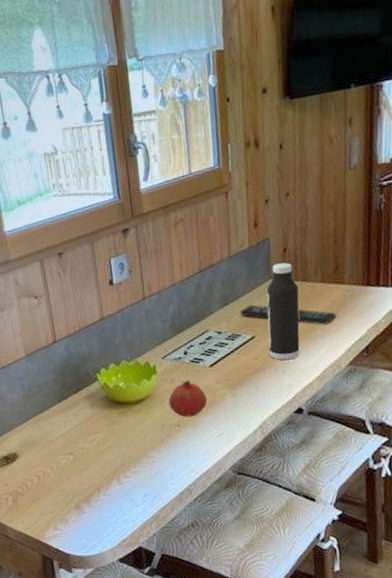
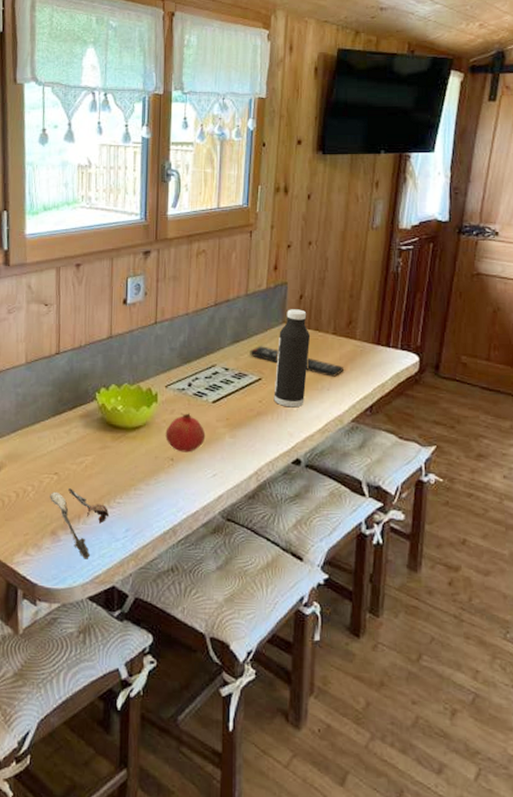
spoon: none [68,465,127,527] -> present [50,488,110,559]

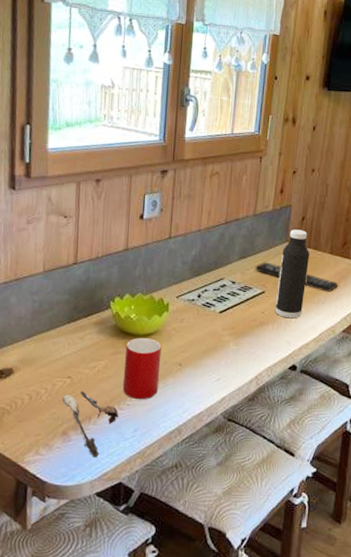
cup: none [112,431,152,498] -> present [122,338,162,400]
fruit: present [165,413,206,453] -> none [175,322,212,358]

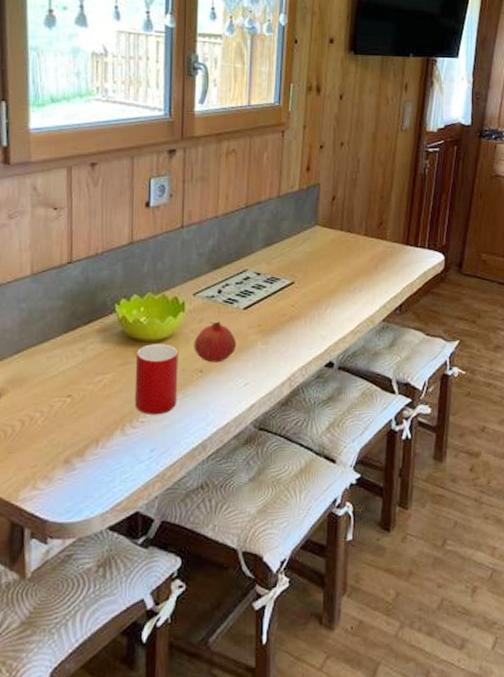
spoon: present [62,391,119,458] -> none [62,411,132,487]
fruit: none [175,322,212,358] -> present [194,321,237,363]
remote control: present [255,262,339,292] -> none [282,249,376,278]
water bottle: present [275,229,310,319] -> none [306,211,343,310]

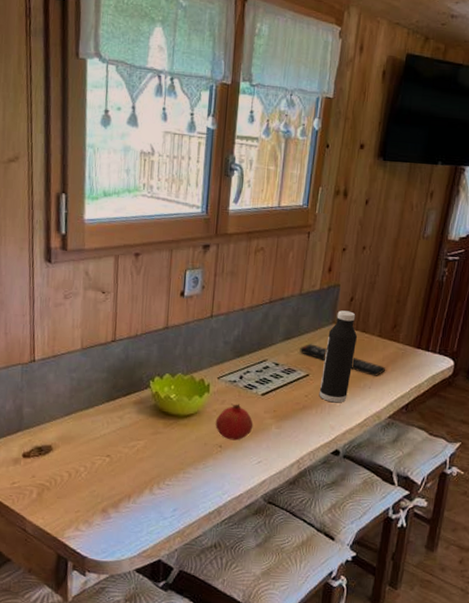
cup: present [134,344,178,415] -> none [162,418,202,481]
remote control: none [282,249,376,278] -> present [299,344,386,376]
water bottle: none [306,211,343,310] -> present [319,310,358,403]

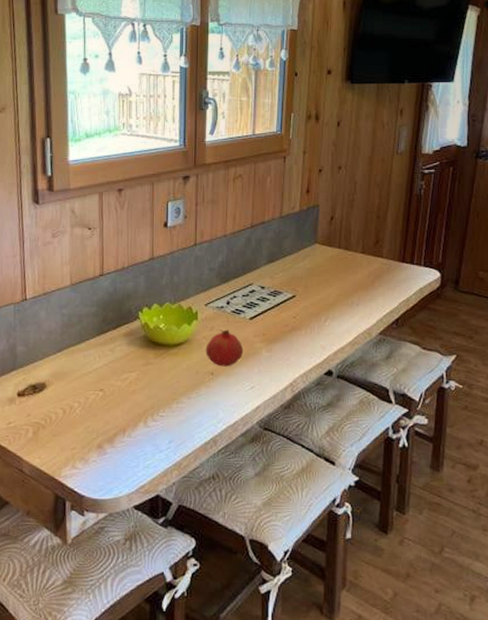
remote control: present [299,344,386,376] -> none [284,265,372,293]
water bottle: present [319,310,358,403] -> none [307,230,341,322]

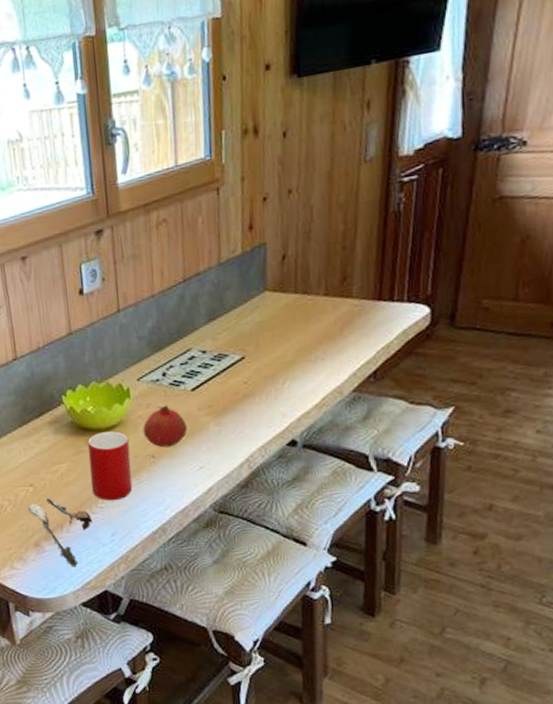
spoon: none [96,404,153,471] -> present [28,498,93,567]
cup: none [155,348,192,411] -> present [87,431,132,501]

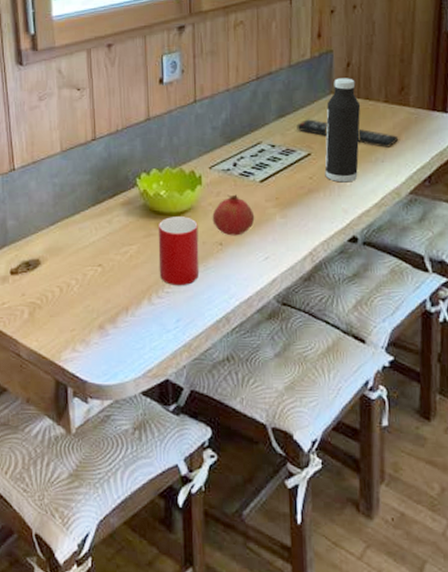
spoon: present [28,498,93,567] -> none [95,280,159,353]
remote control: none [228,320,341,345] -> present [296,119,399,148]
water bottle: none [260,272,299,385] -> present [324,78,361,183]

